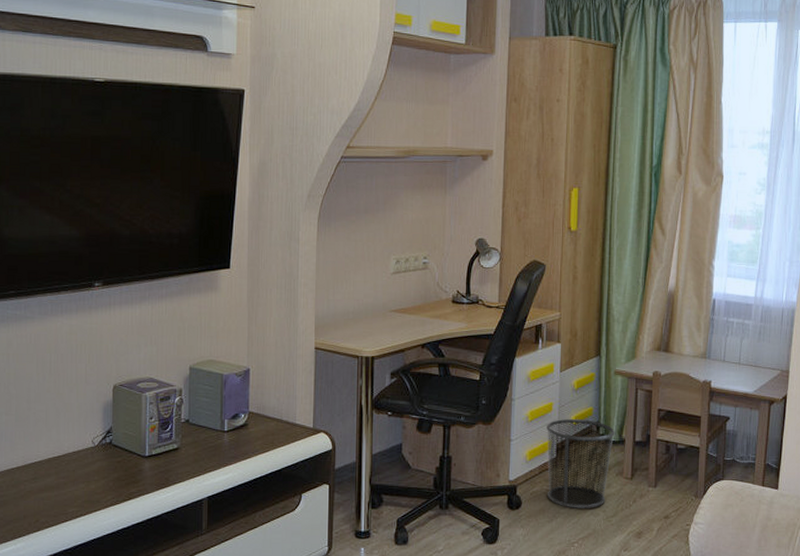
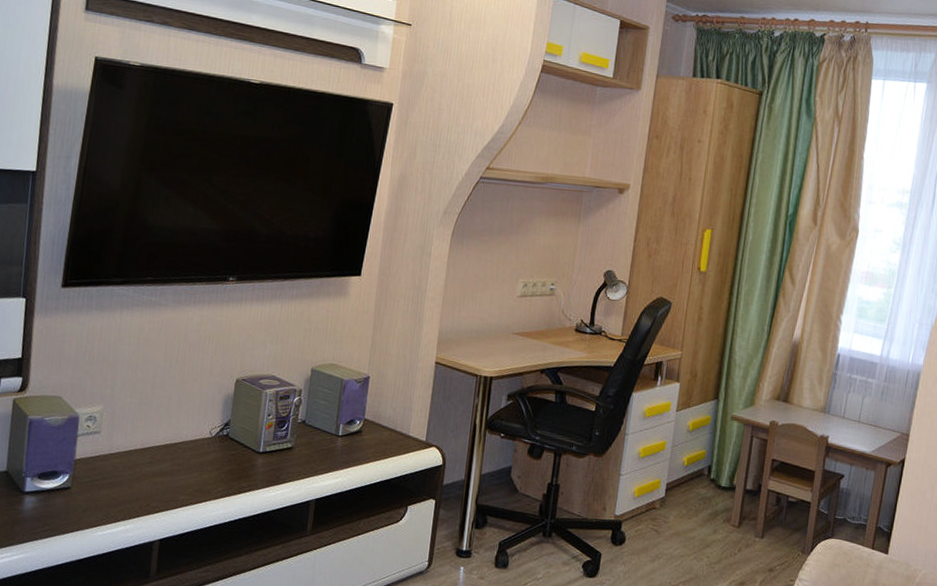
waste bin: present [546,419,615,508] -> none [651,459,726,553]

